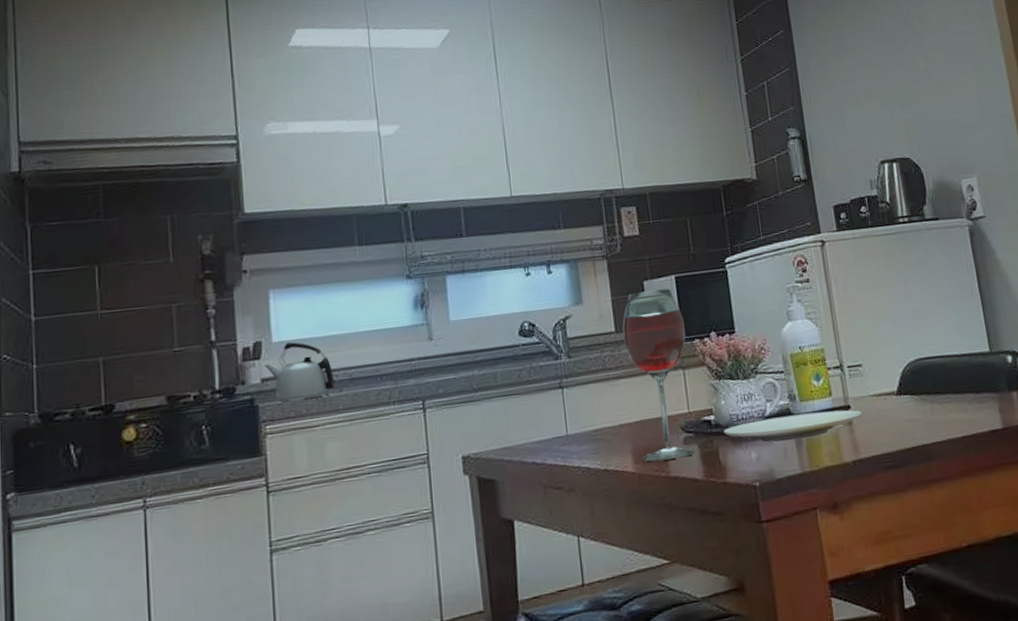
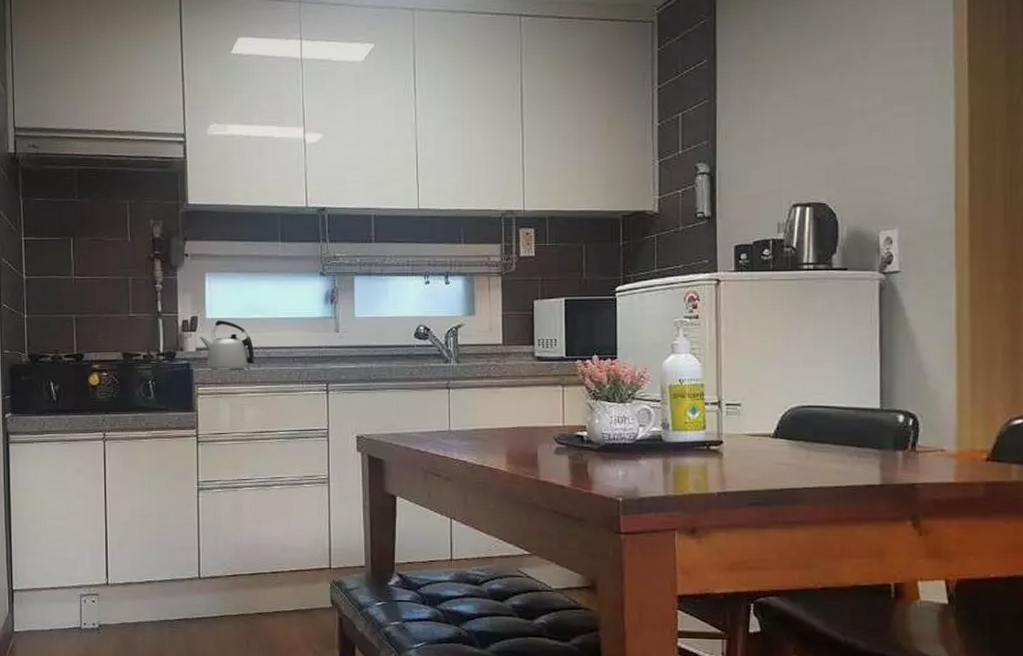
wineglass: present [622,288,696,462] -> none [509,310,568,465]
plate: present [723,410,863,443] -> none [594,442,734,465]

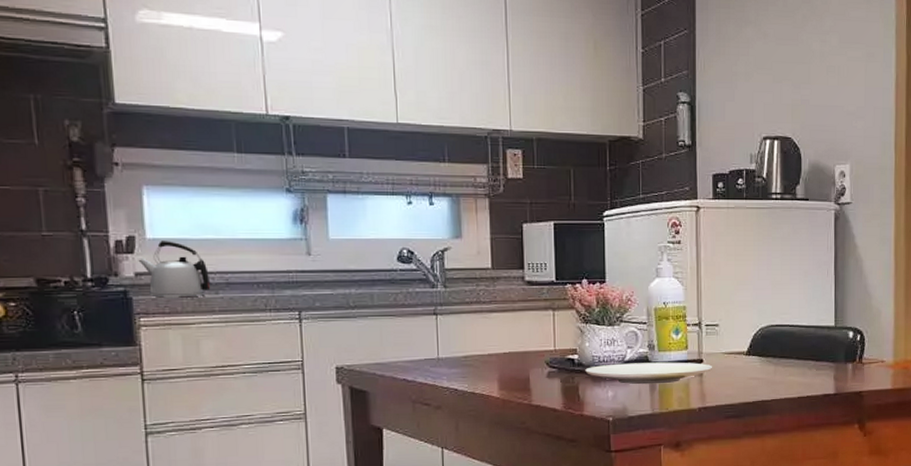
plate: none [594,442,734,465] -> present [585,362,713,385]

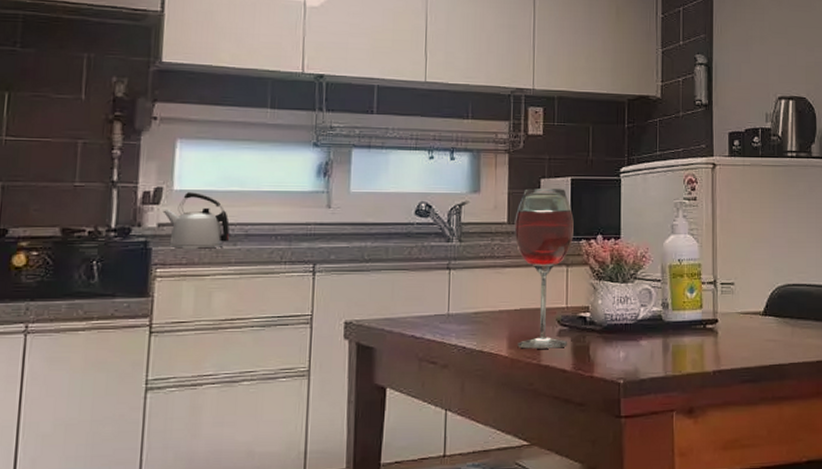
wineglass: none [498,233,558,390] -> present [514,188,574,349]
plate: present [585,362,713,385] -> none [597,321,728,345]

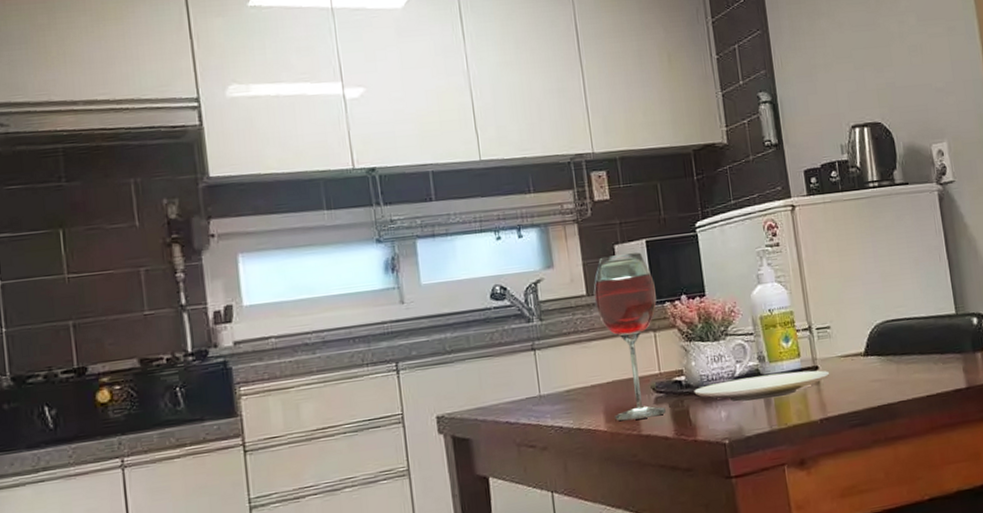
kettle: present [162,192,230,250] -> none [236,305,308,365]
plate: none [597,321,728,345] -> present [694,370,830,402]

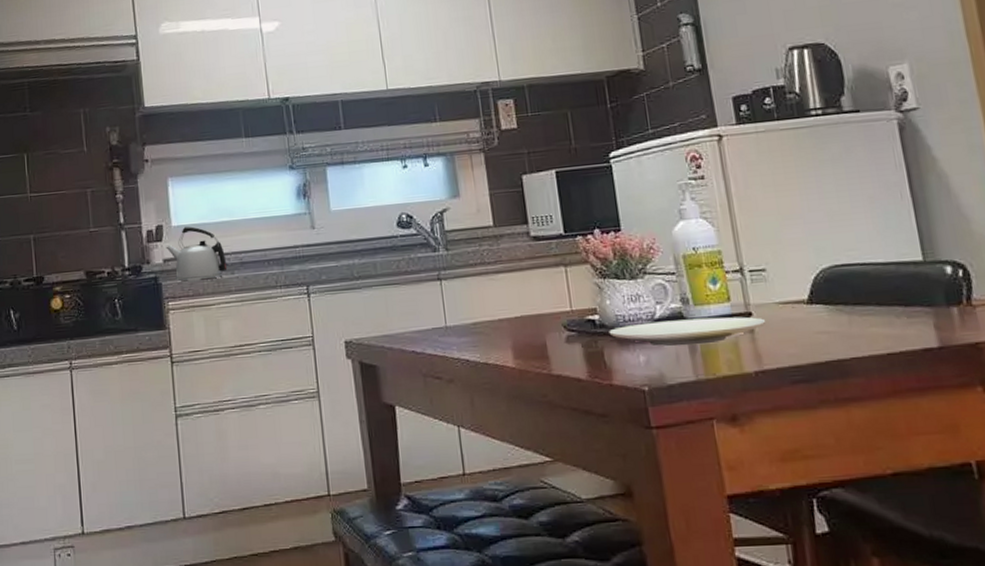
kettle: none [236,305,308,365] -> present [166,226,228,283]
wineglass: present [593,252,667,421] -> none [500,183,579,359]

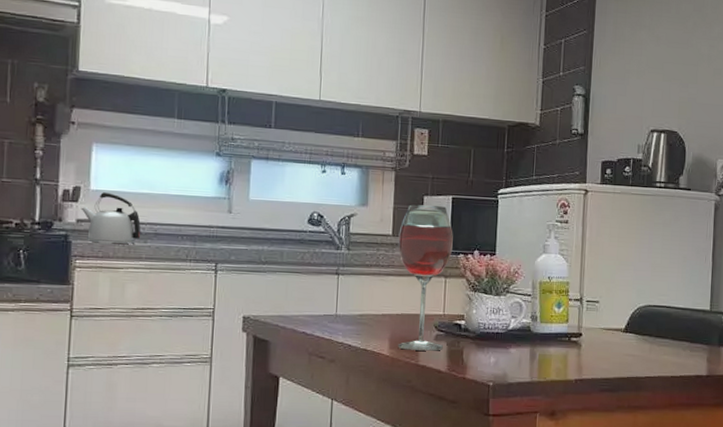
wineglass: none [500,183,579,359] -> present [398,204,453,351]
plate: present [609,316,766,347] -> none [470,331,591,354]

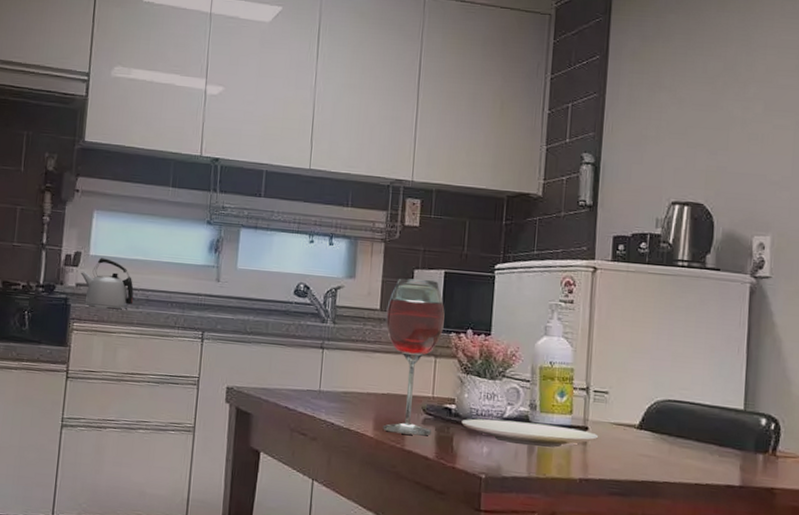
plate: none [470,331,591,354] -> present [461,418,599,448]

